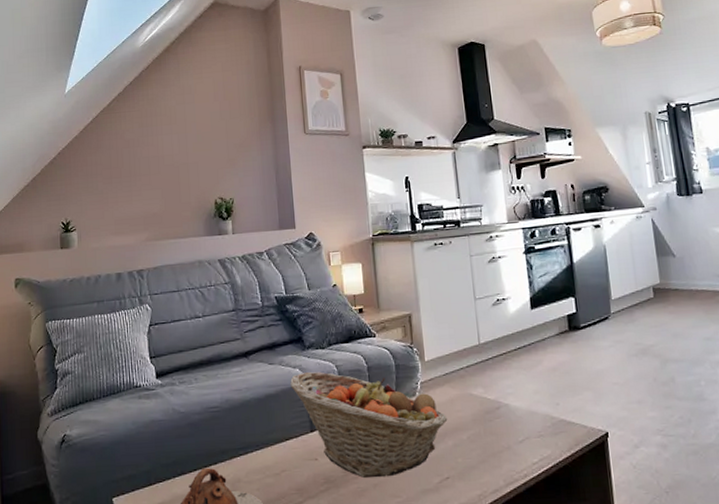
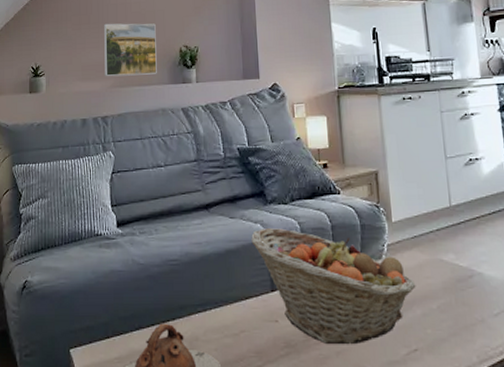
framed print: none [136,176,192,231] -> present [104,23,157,77]

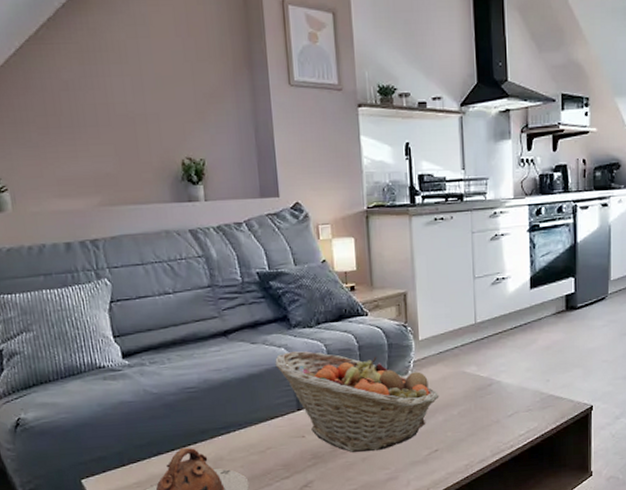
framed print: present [104,23,157,77] -> none [81,127,156,194]

